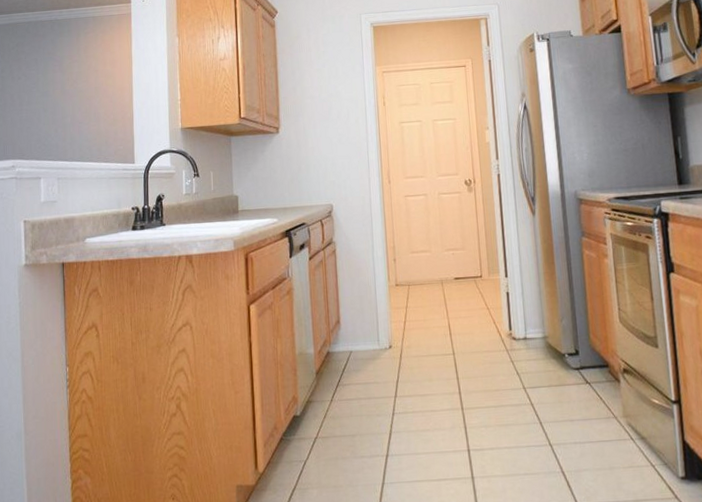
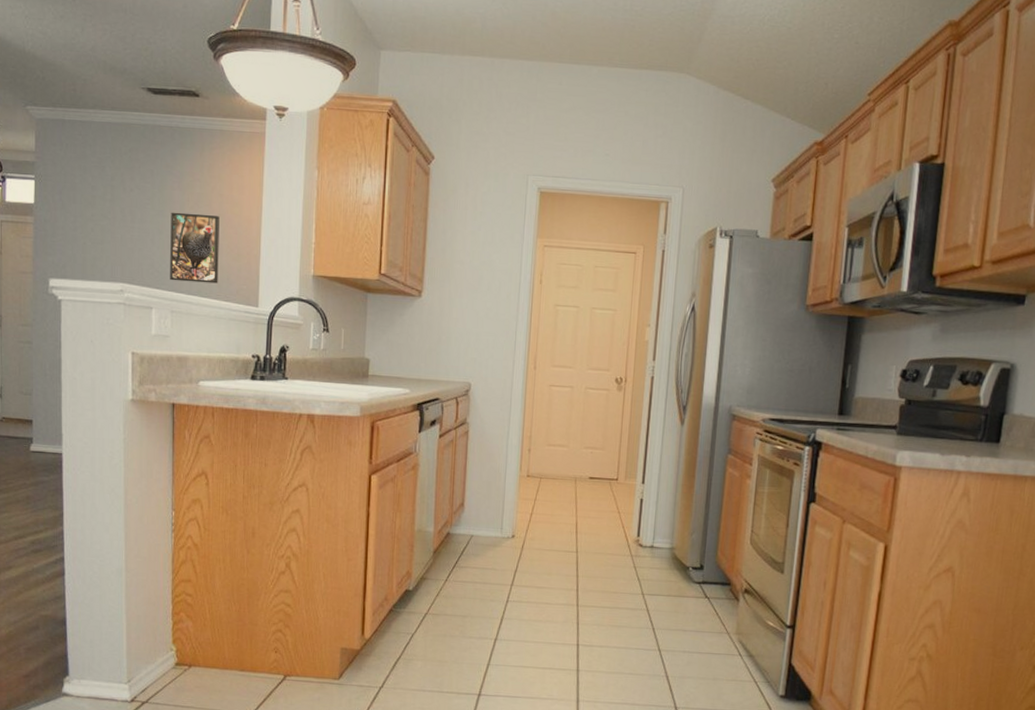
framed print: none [54,89,98,151] -> present [170,212,220,284]

